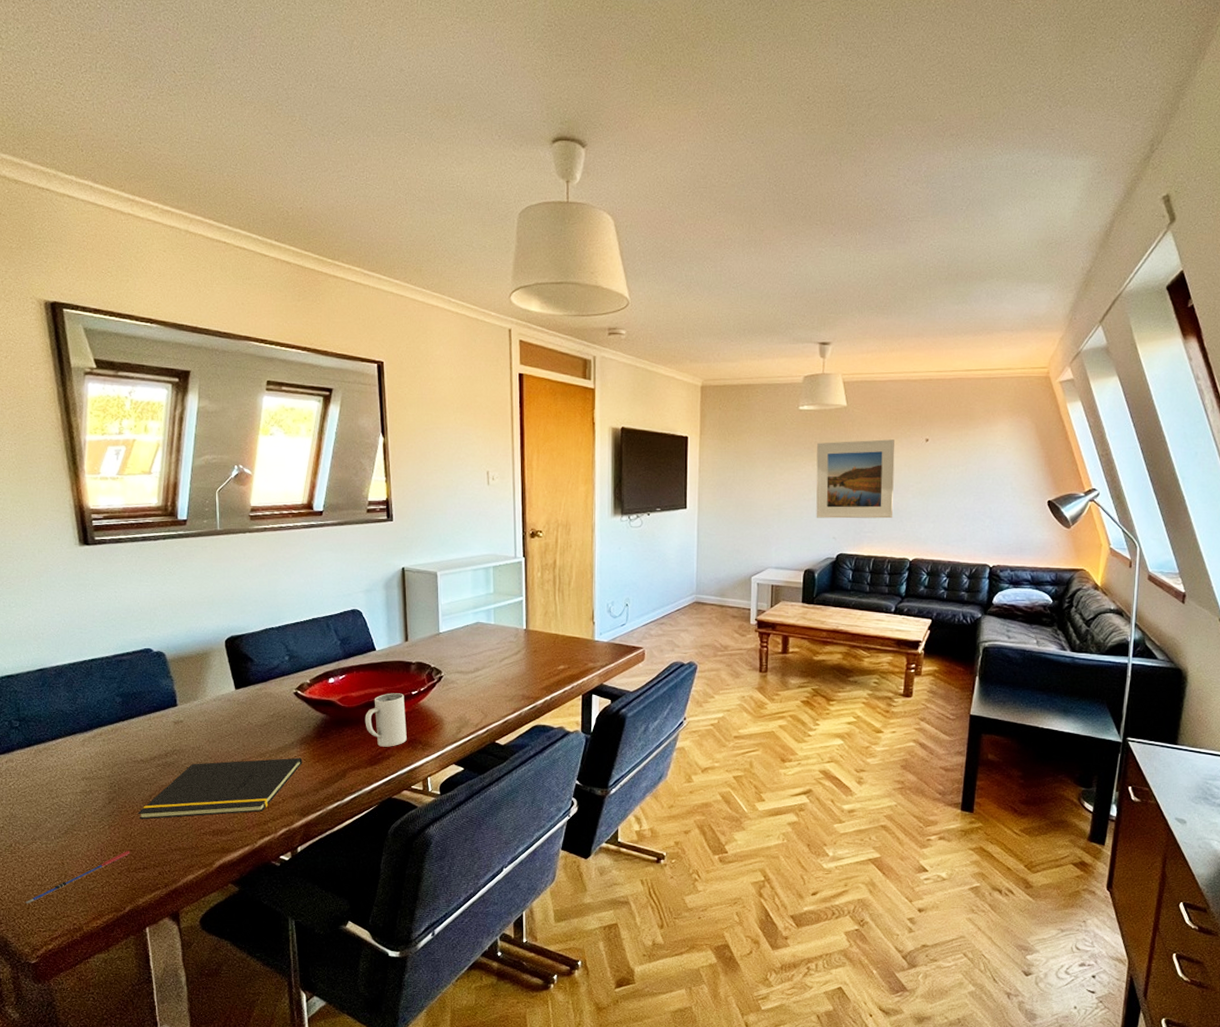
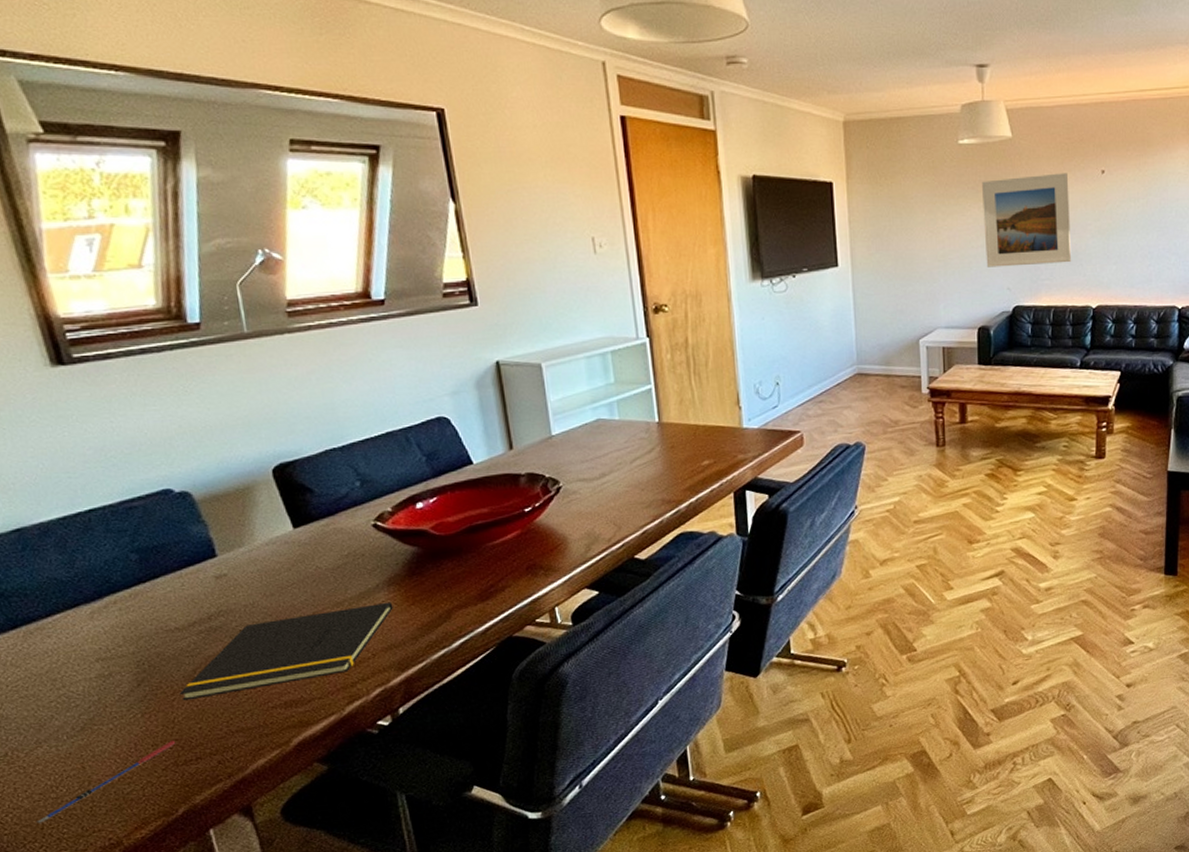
mug: present [365,693,407,747] -> none [467,512,524,578]

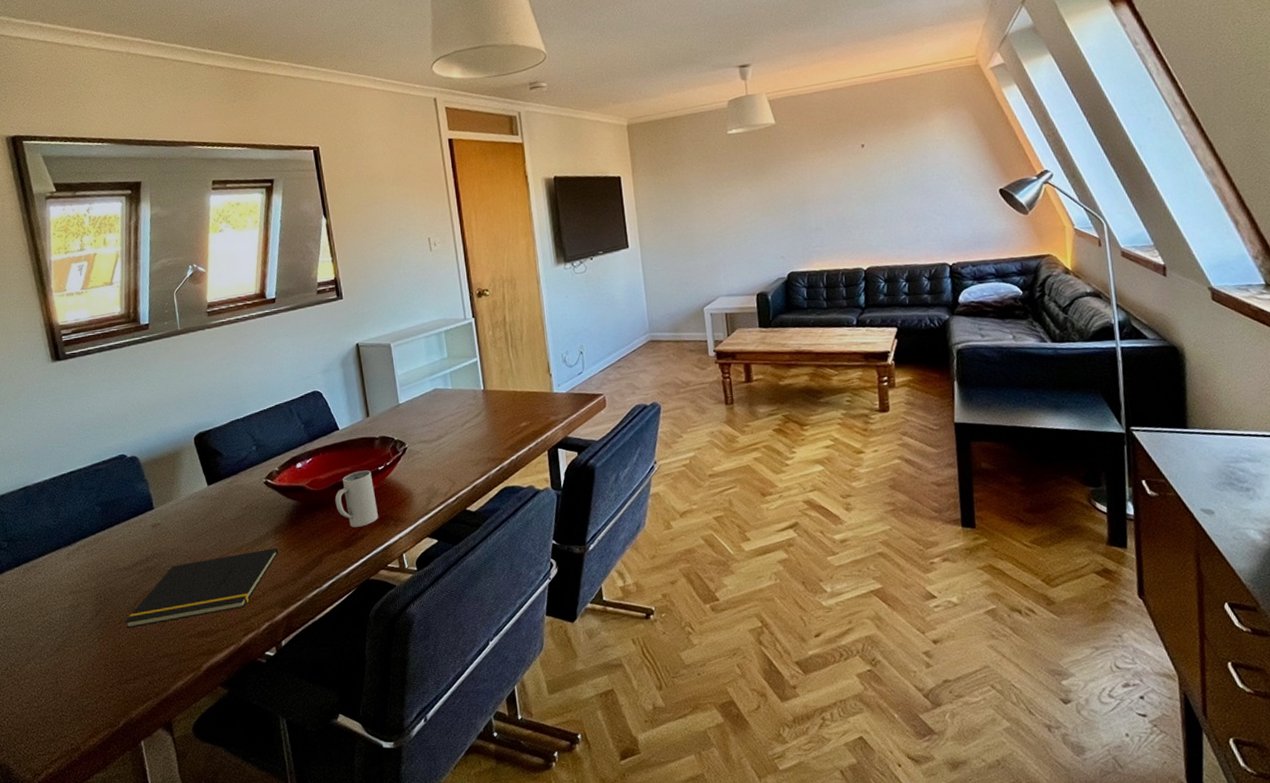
pen: present [37,740,176,823] -> none [24,661,121,727]
mug: none [467,512,524,578] -> present [335,470,378,527]
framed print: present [982,173,1072,268] -> none [751,150,840,240]

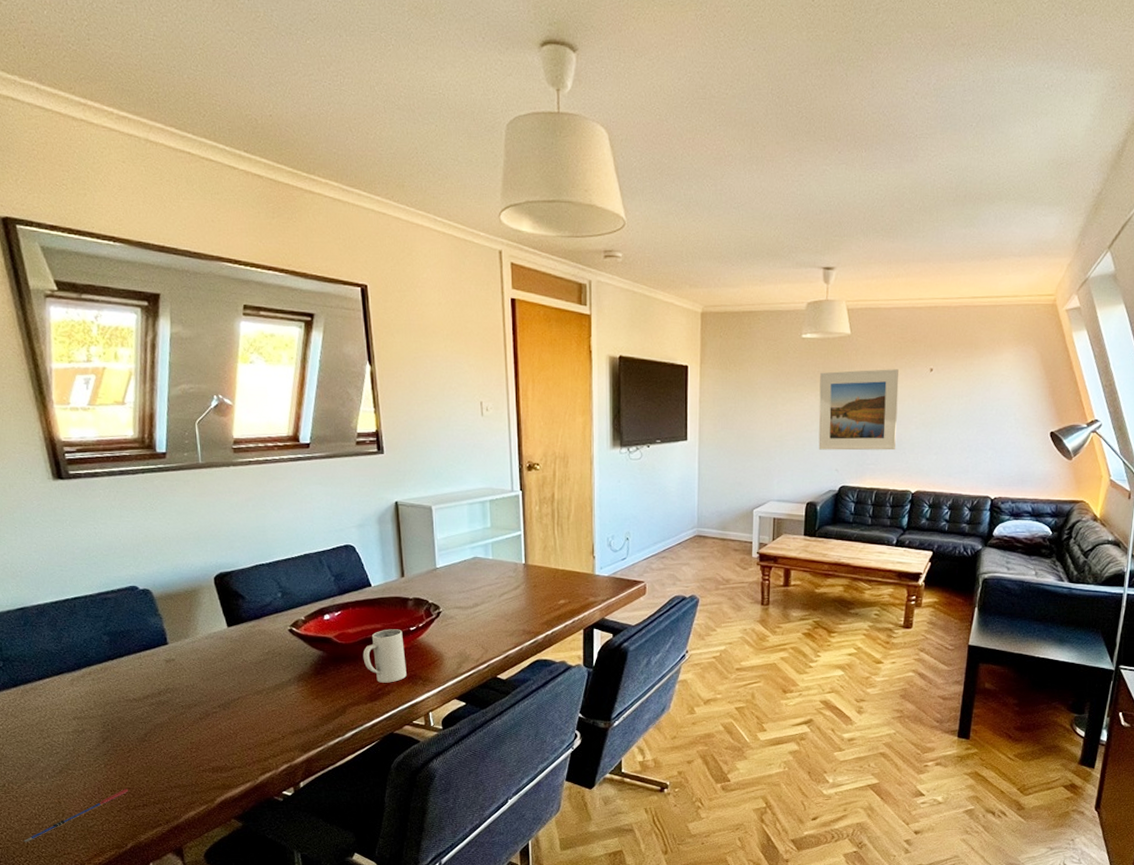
pen: none [24,661,121,727] -> present [23,788,129,842]
notepad: present [124,547,279,629] -> none [133,694,301,758]
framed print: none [751,150,840,240] -> present [818,369,899,451]

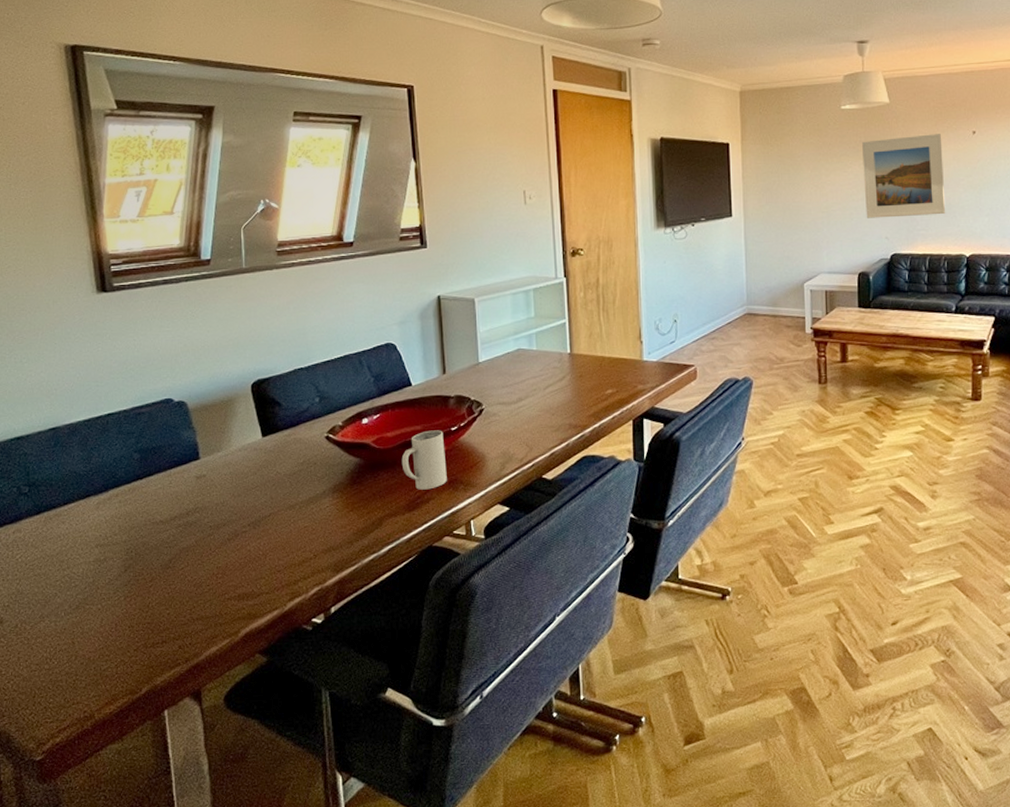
pen: present [23,788,129,842] -> none [31,623,148,692]

